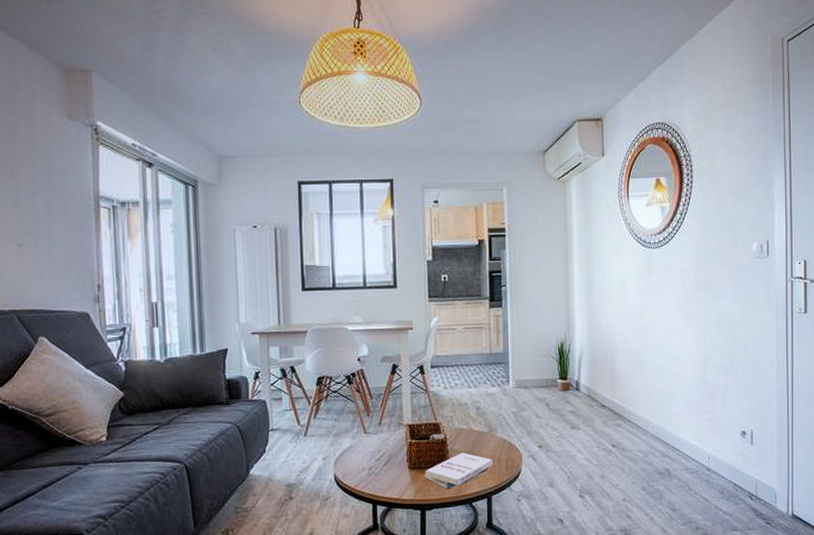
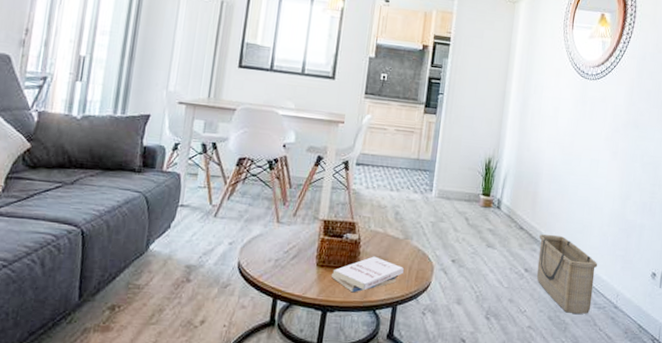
basket: none [622,408,685,481] -> present [536,234,598,314]

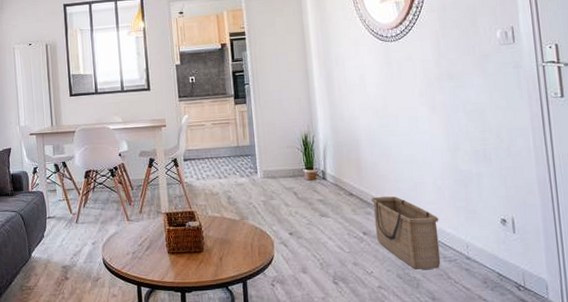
books: present [330,256,404,293] -> none [182,238,246,273]

